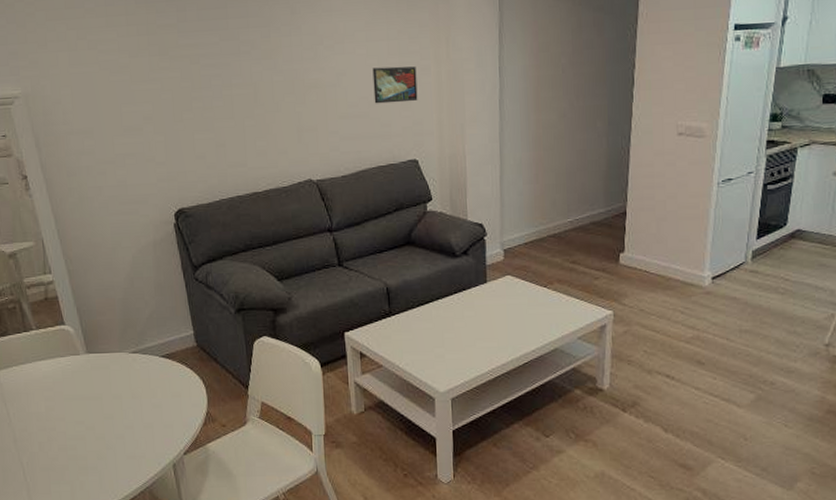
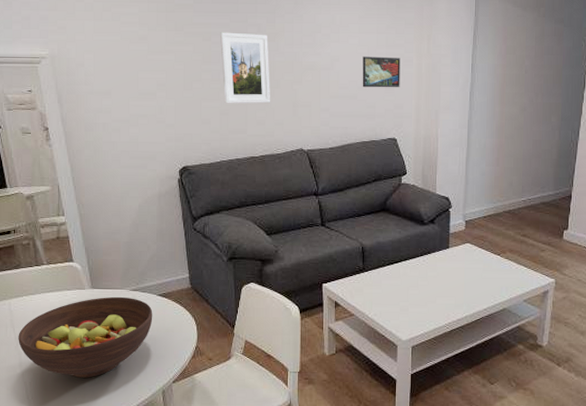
fruit bowl: none [10,360,157,454] -> present [18,296,153,378]
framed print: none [210,51,271,135] -> present [220,32,270,104]

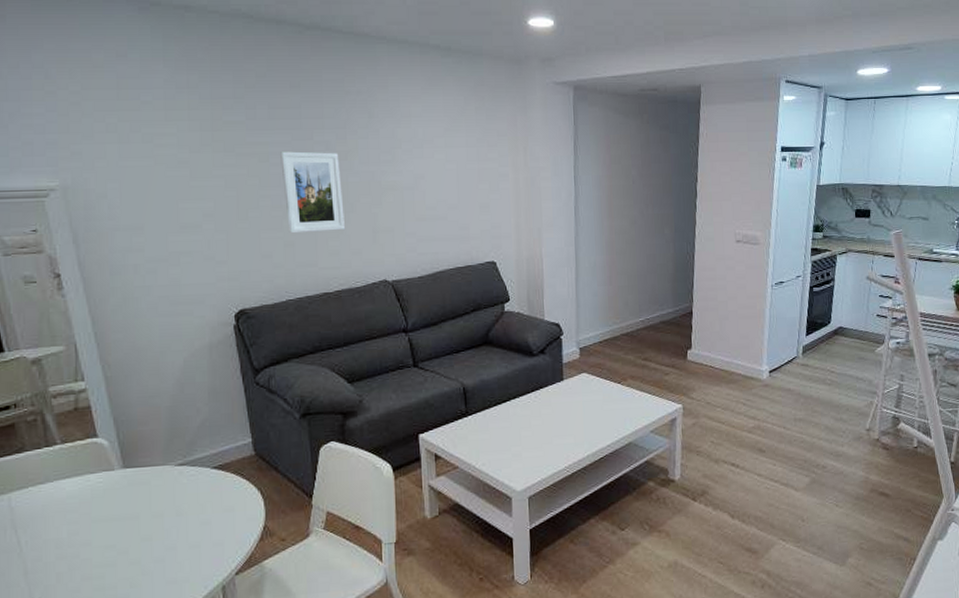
fruit bowl: present [18,296,153,378] -> none [22,474,207,584]
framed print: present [362,56,401,88] -> none [451,172,496,207]

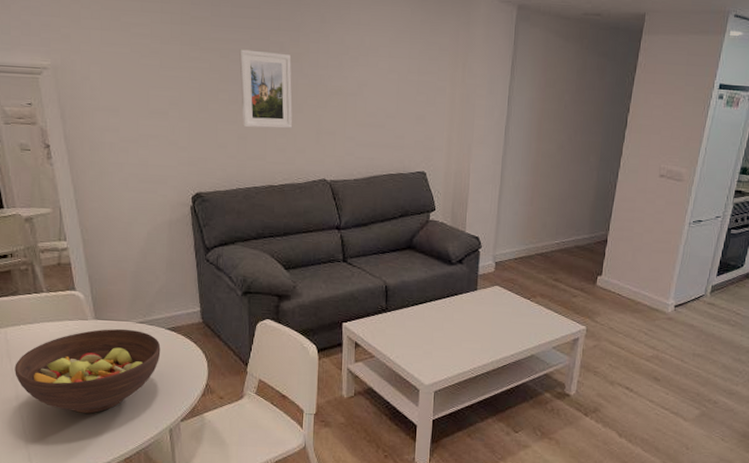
fruit bowl: none [22,474,207,584] -> present [15,328,161,414]

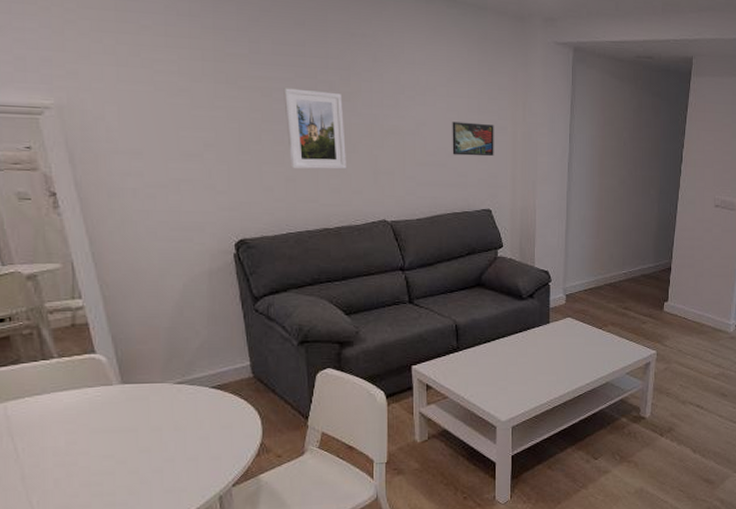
fruit bowl: present [15,328,161,414] -> none [19,391,205,490]
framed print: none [391,82,433,119] -> present [452,121,494,157]

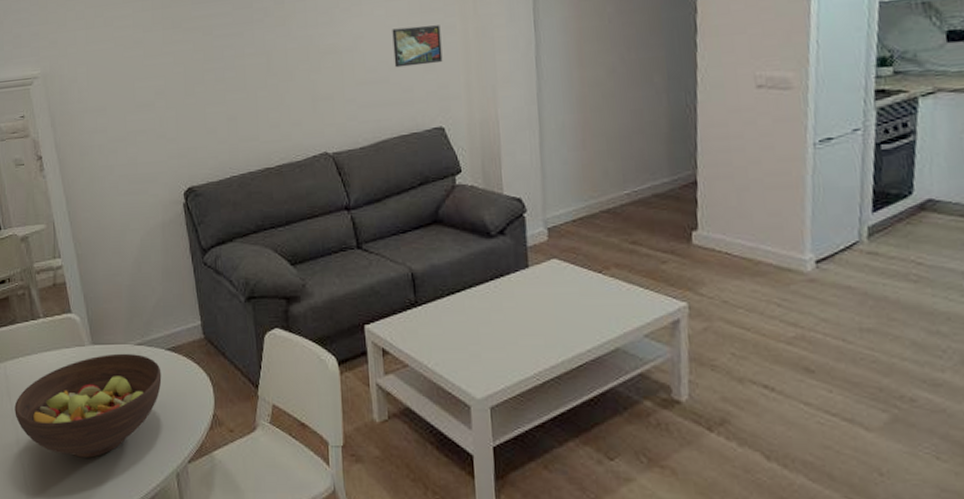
fruit bowl: none [19,391,205,490] -> present [14,353,162,458]
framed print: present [284,88,346,170] -> none [222,19,284,107]

